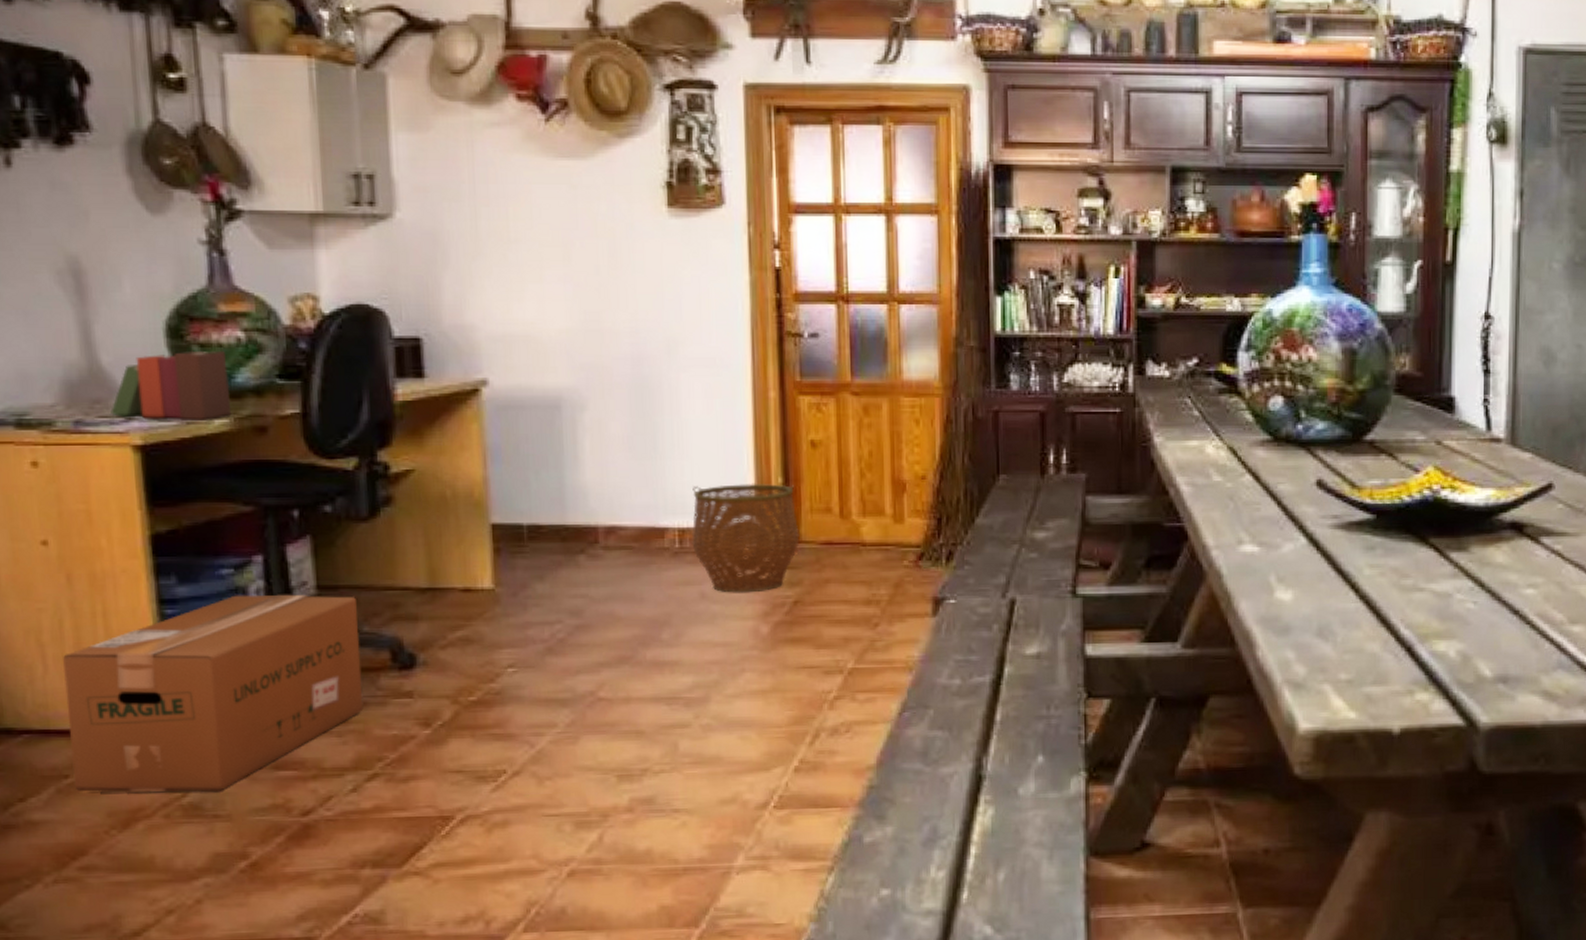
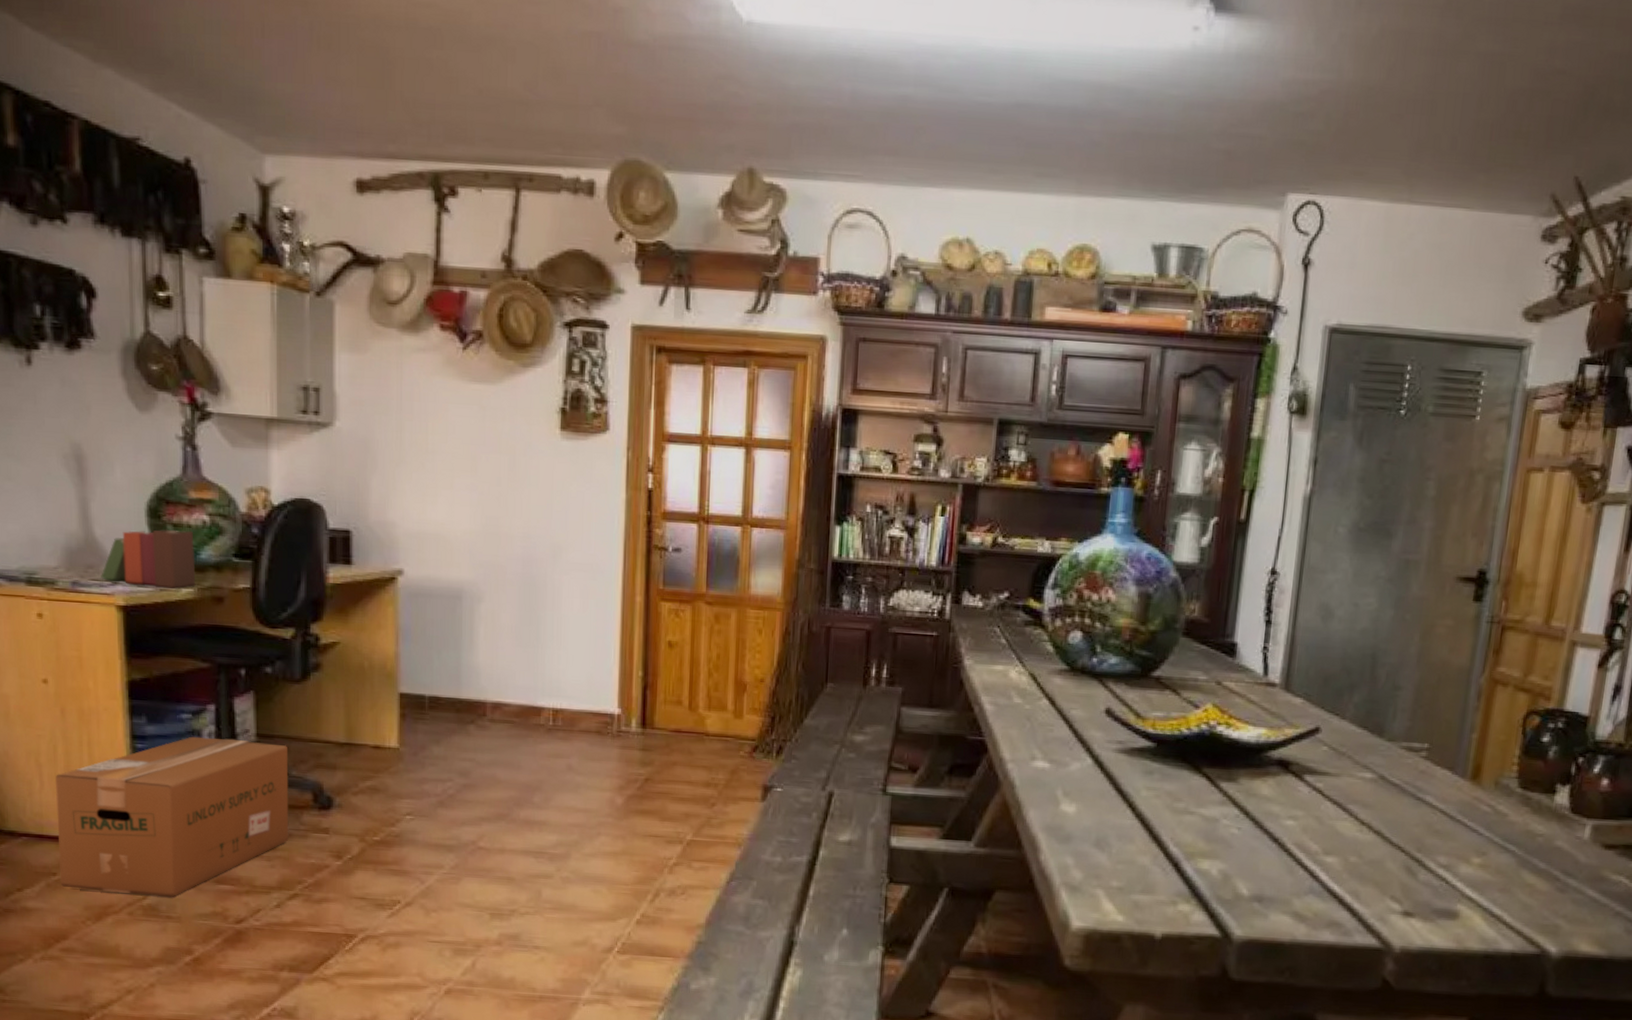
basket: present [691,483,800,593] -> none [563,673,654,768]

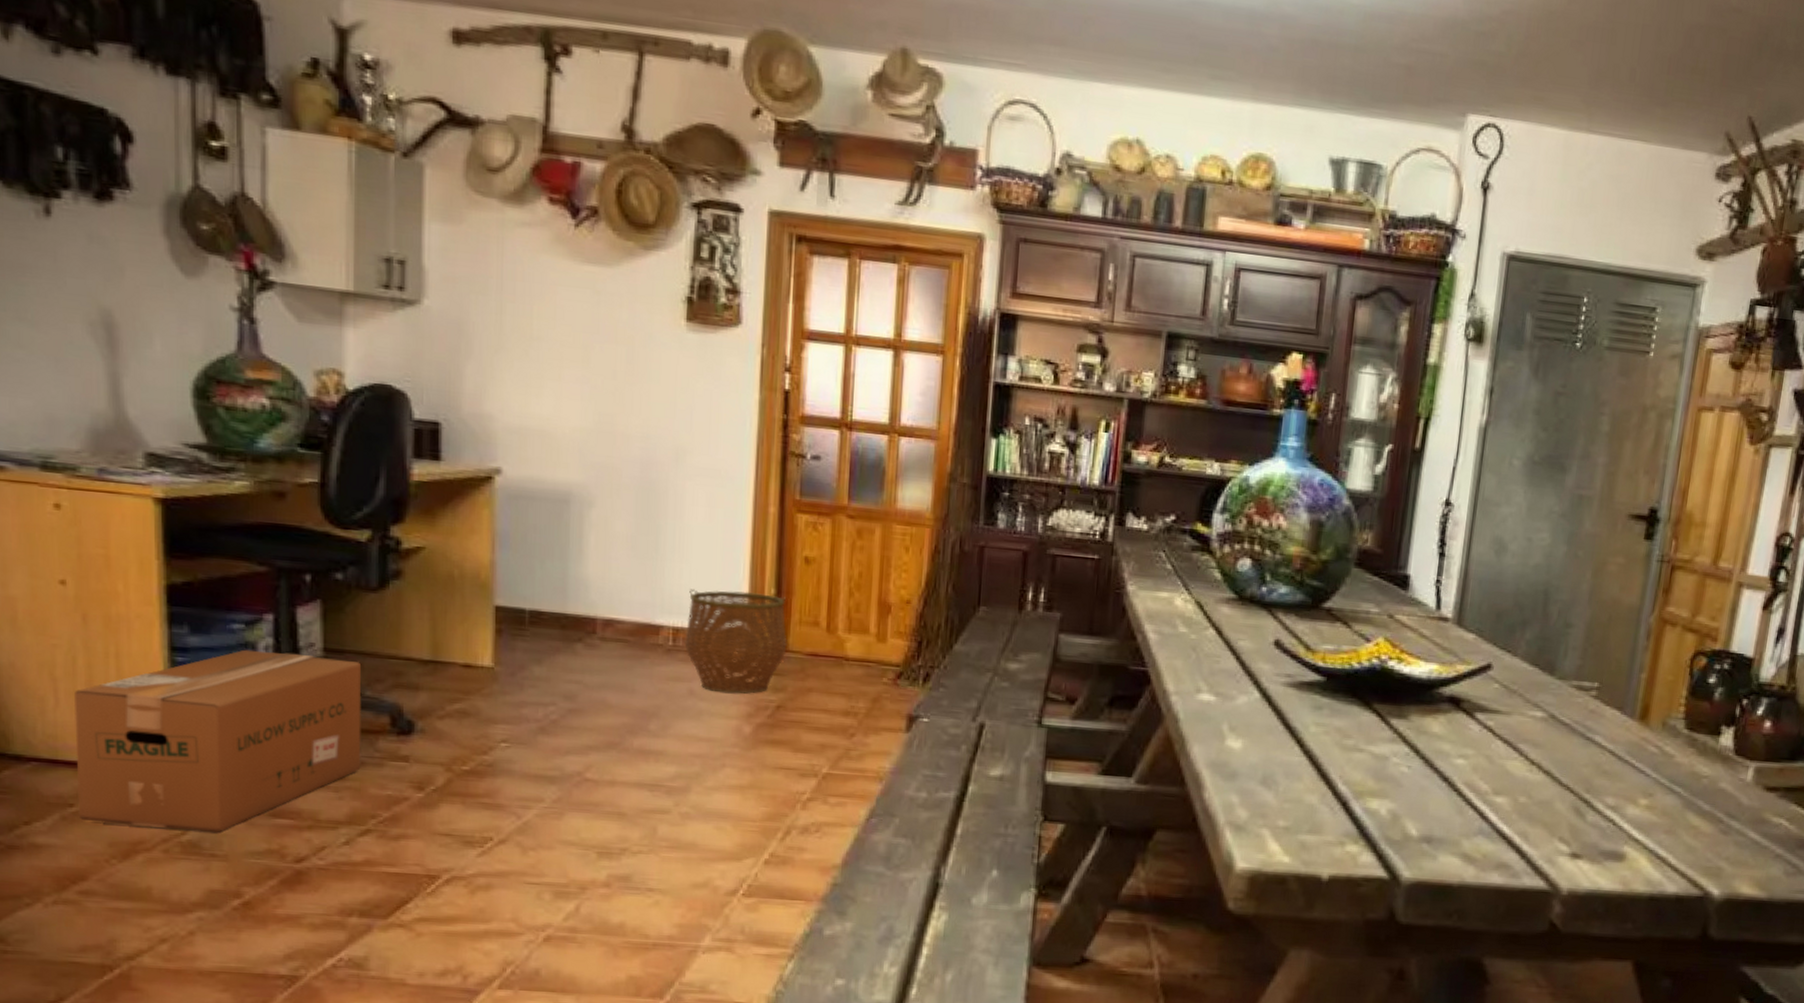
books: present [101,529,196,590] -> none [134,412,252,482]
basket: none [563,673,654,768] -> present [684,589,787,694]

